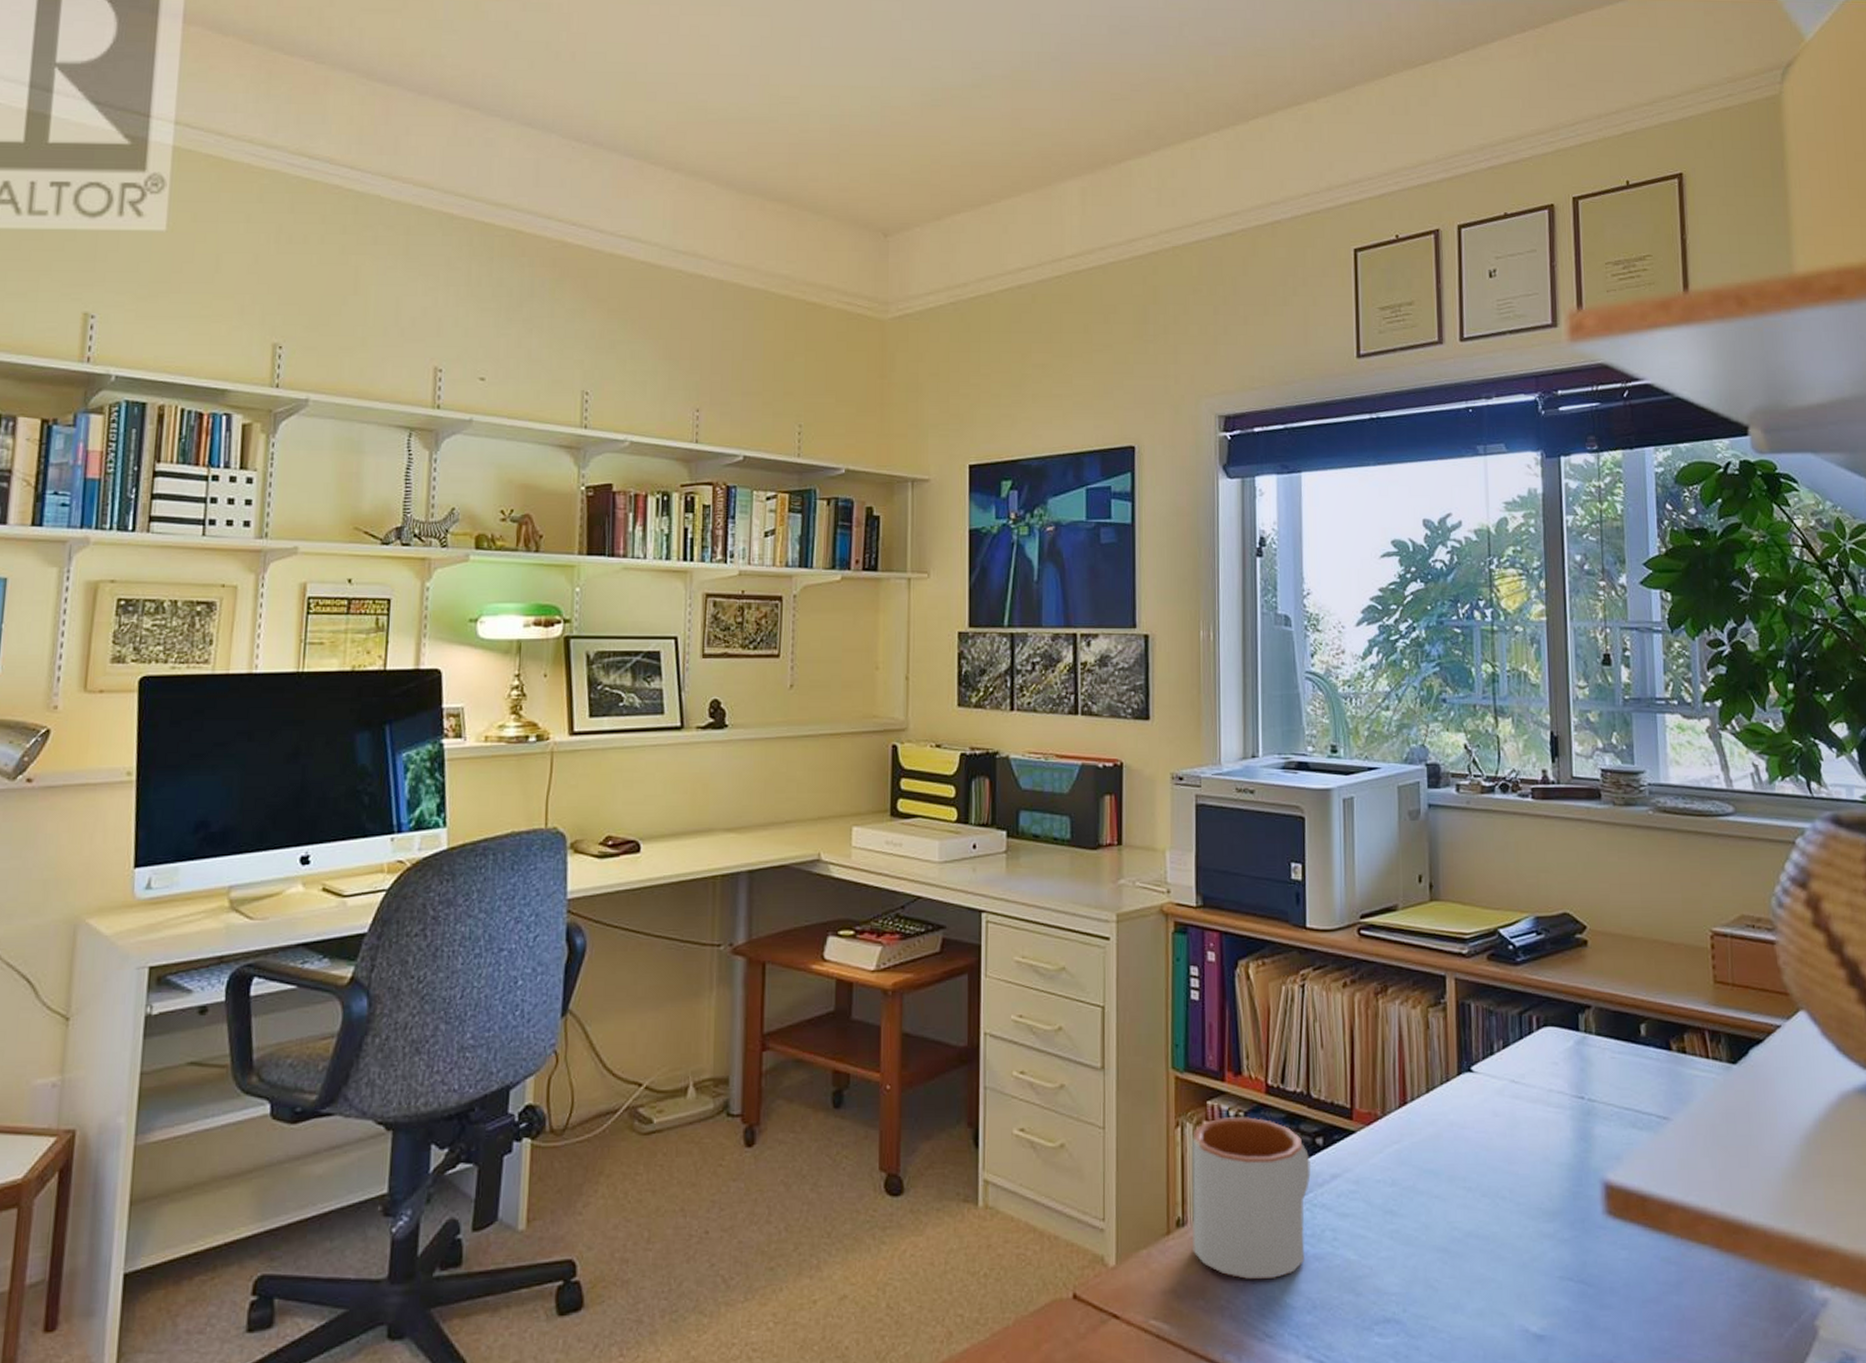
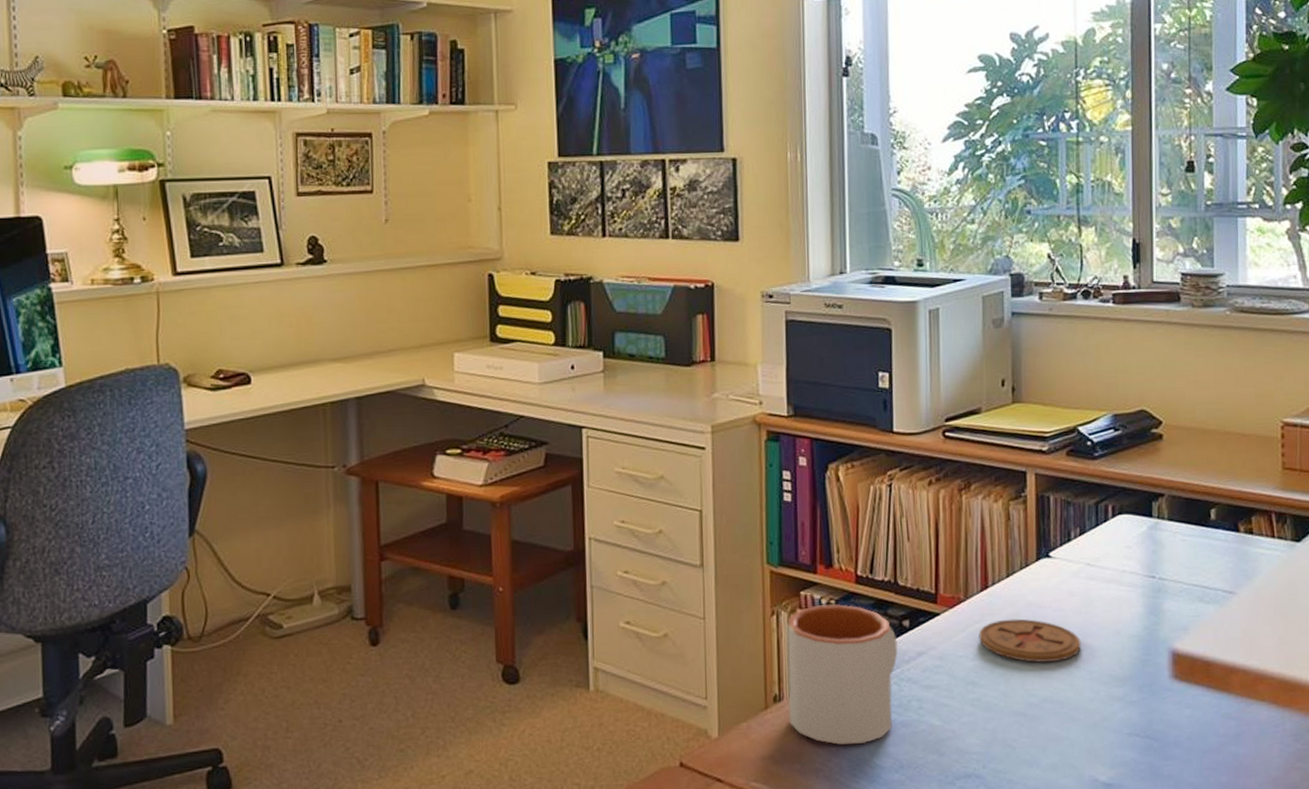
coaster: none [1397,1140,1508,1192] -> present [979,618,1082,663]

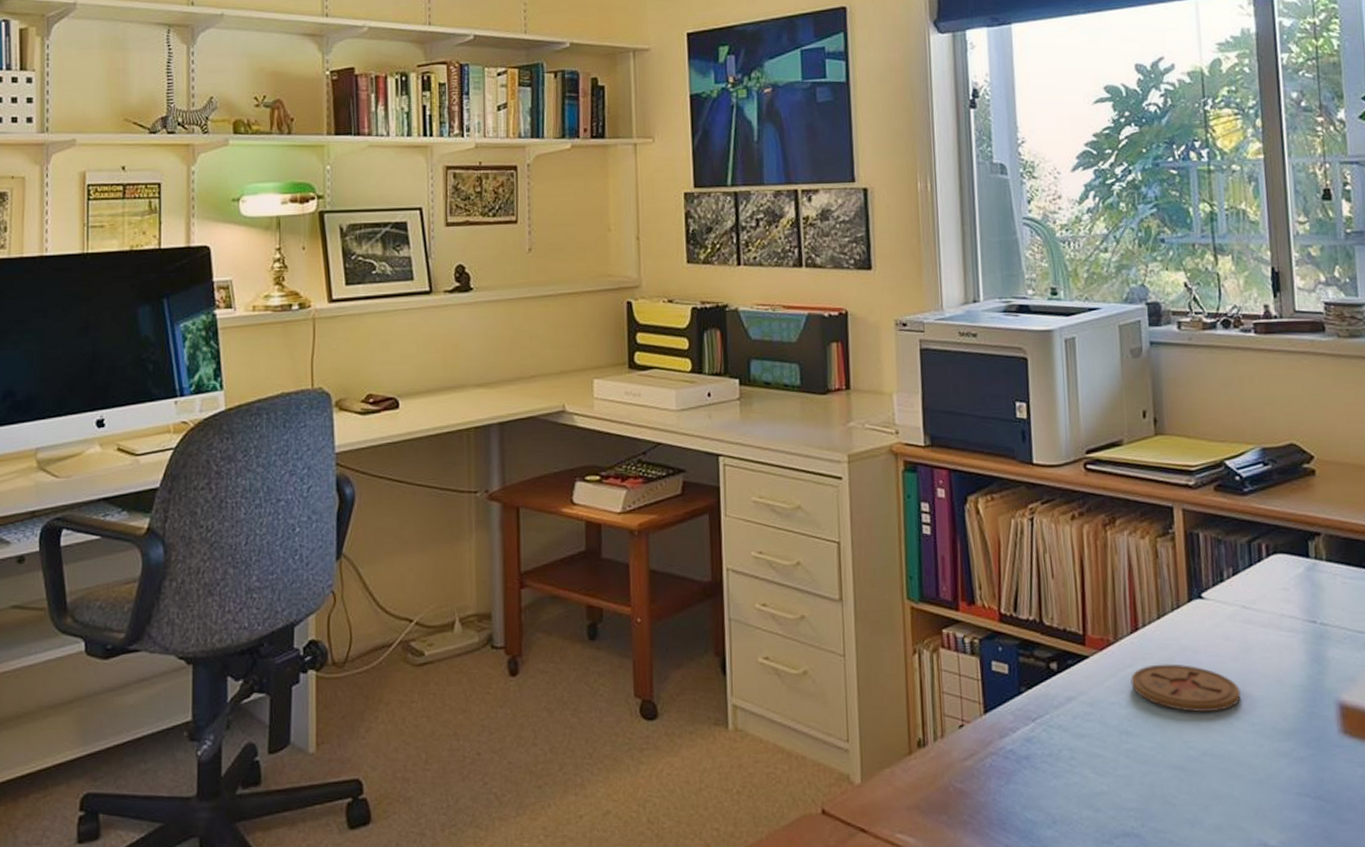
mug: present [787,604,898,745] -> none [930,644,1046,796]

